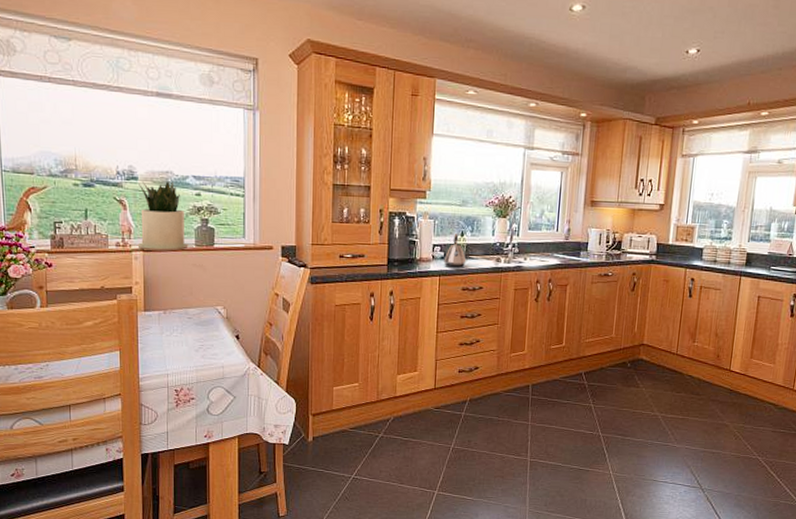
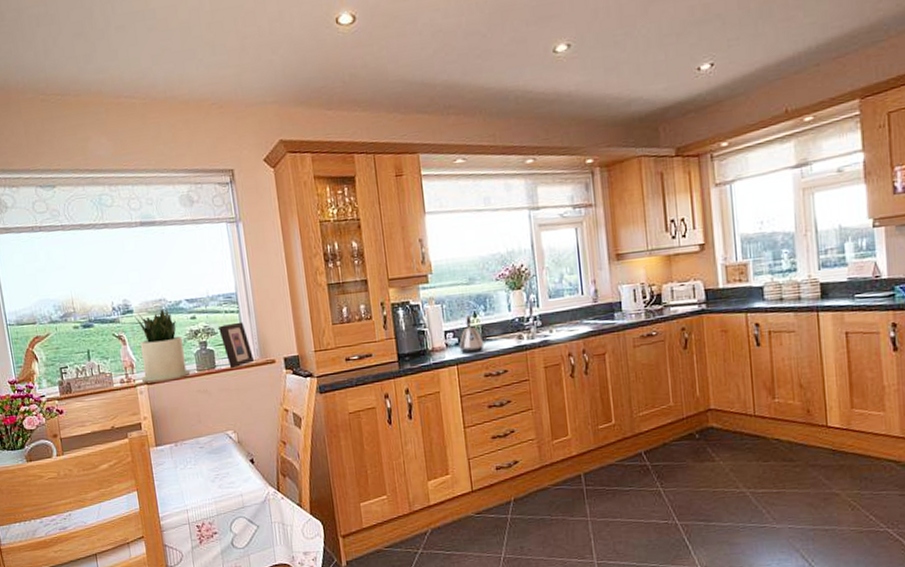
picture frame: none [222,205,253,249] -> present [219,321,255,369]

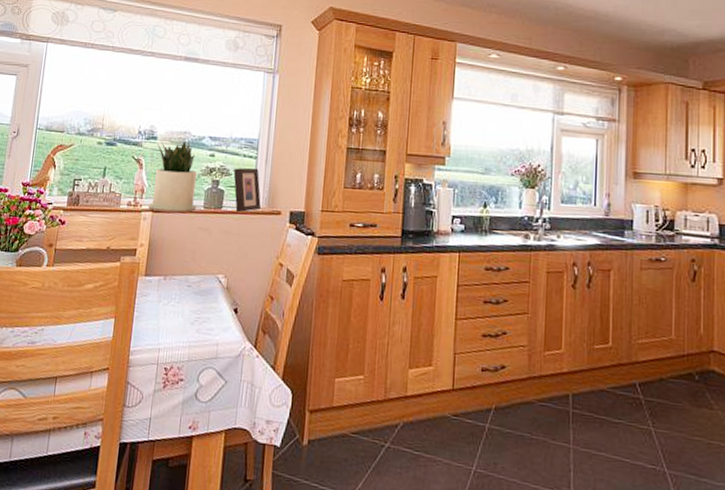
kettle: present [459,315,485,355] -> none [464,204,490,245]

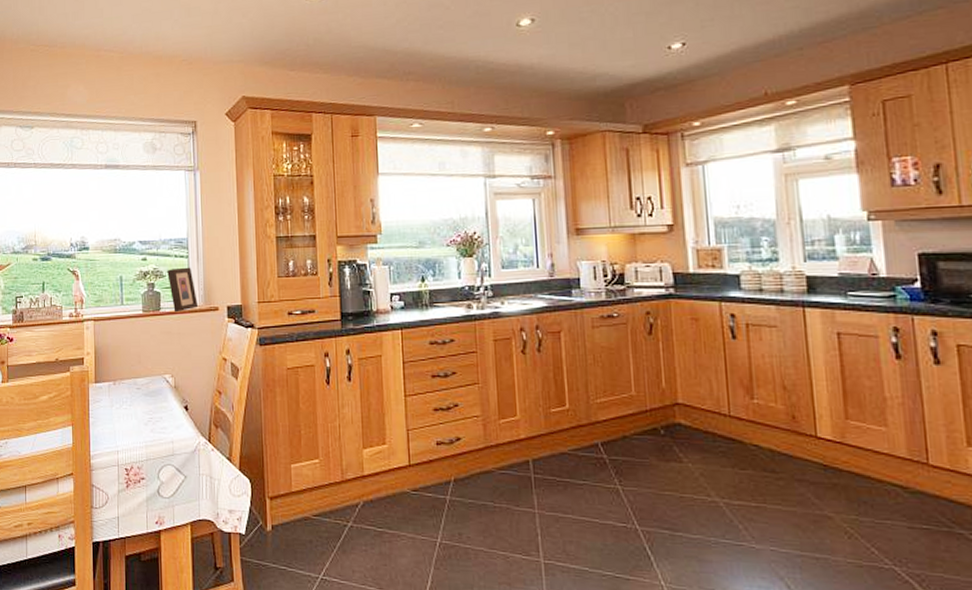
planter: present [148,141,197,213] -> none [89,248,136,321]

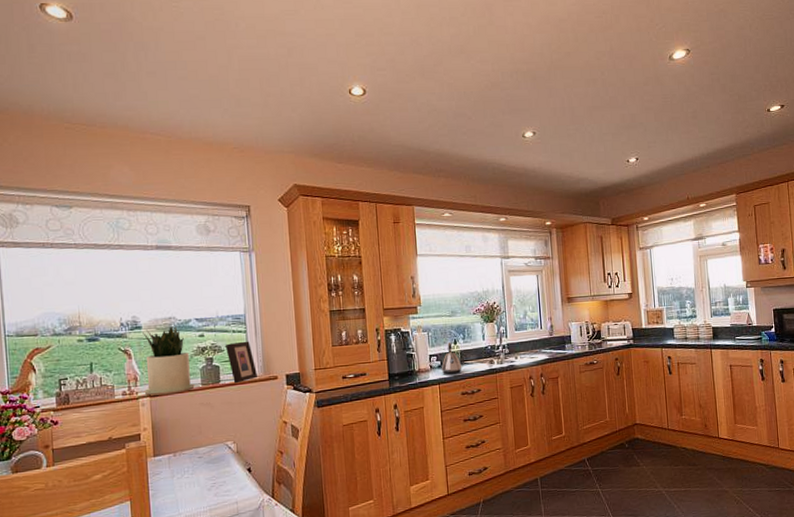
planter: none [89,248,136,321] -> present [143,326,195,396]
kettle: none [404,279,431,320] -> present [441,342,462,376]

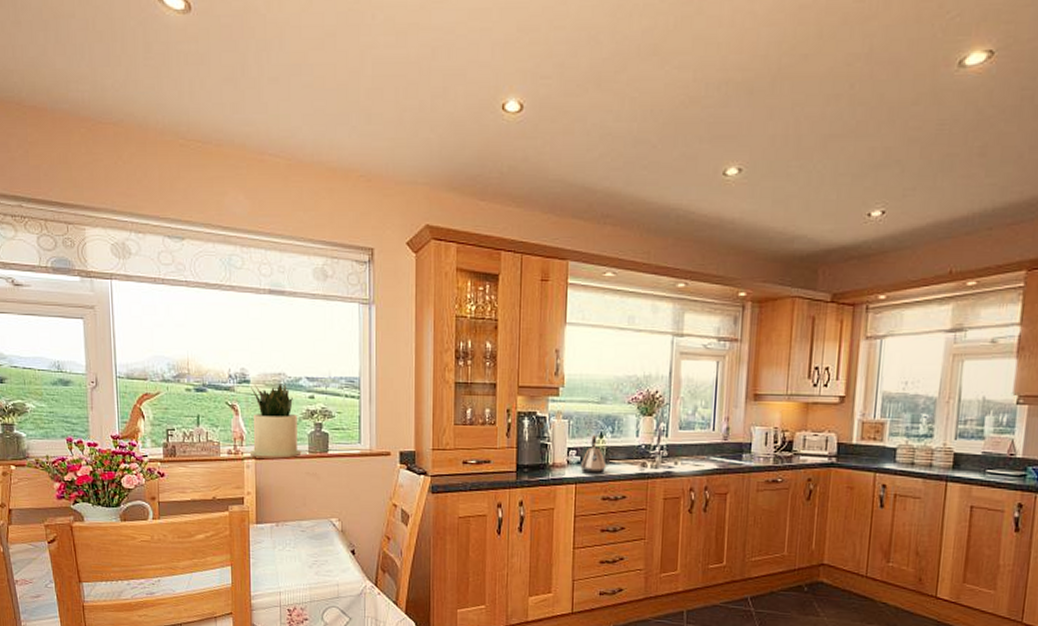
picture frame: present [226,341,258,384] -> none [337,408,370,456]

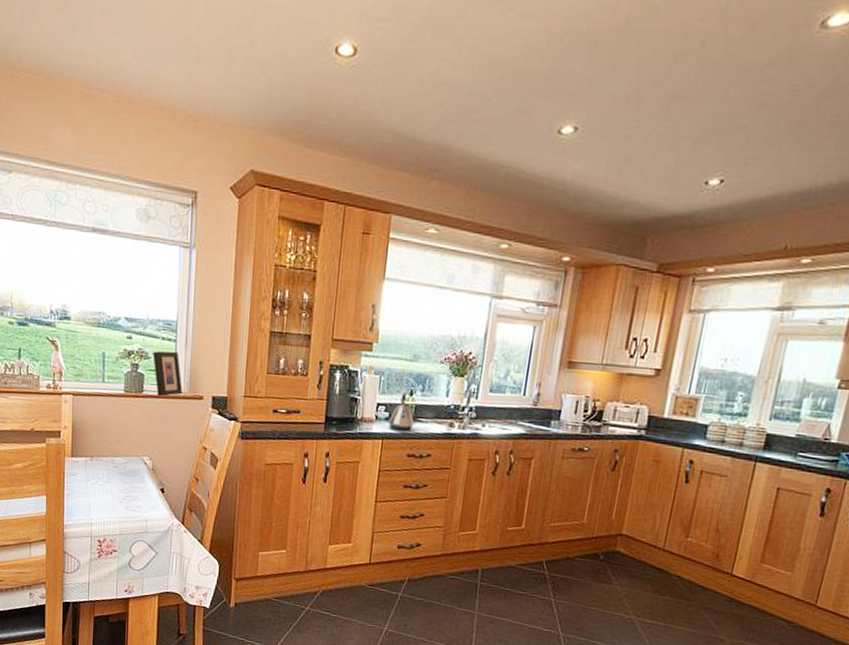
planter: present [249,383,302,460] -> none [67,321,118,397]
picture frame: none [337,408,370,456] -> present [153,351,183,397]

